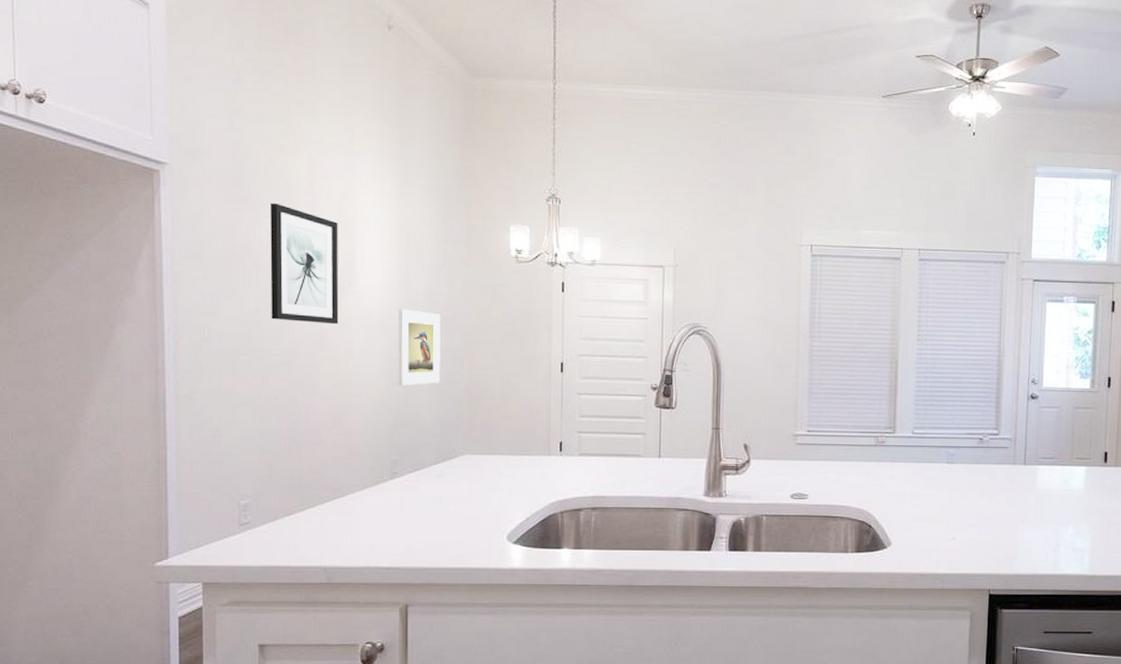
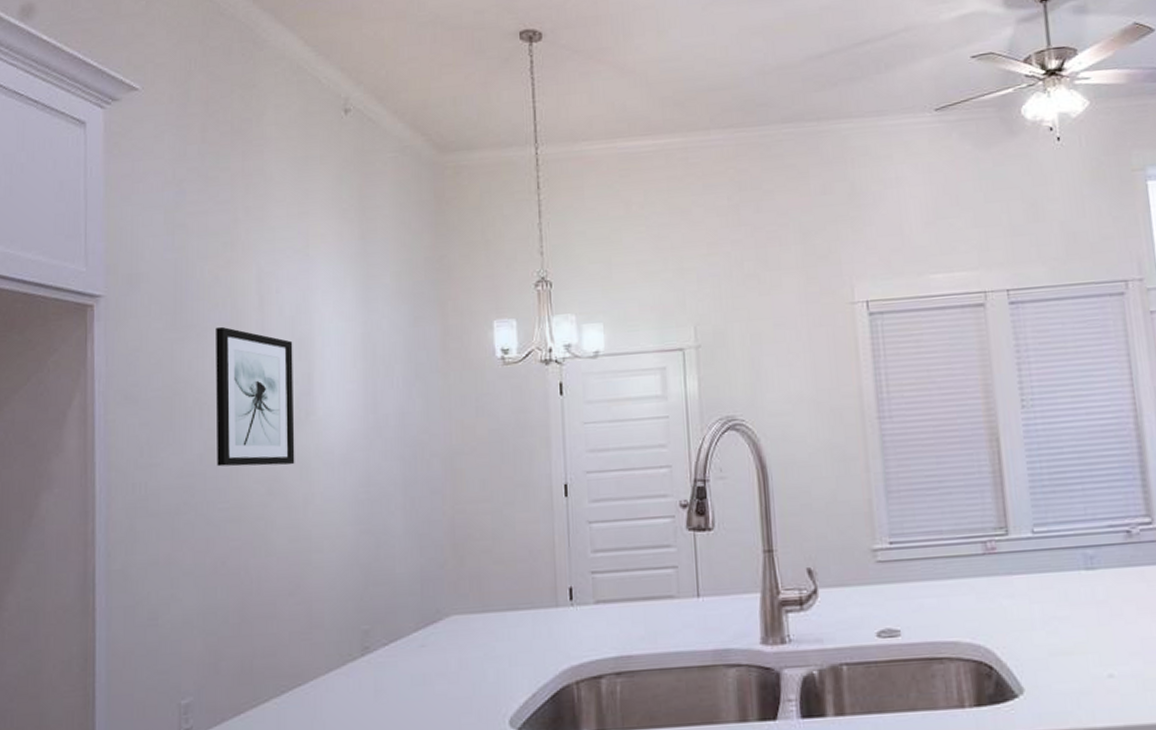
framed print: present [398,309,441,386] -> none [365,436,417,534]

